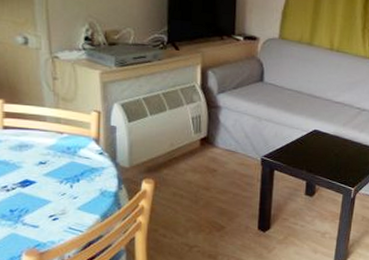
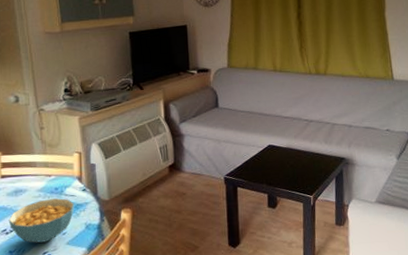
cereal bowl: none [10,158,89,205] -> present [8,198,75,243]

